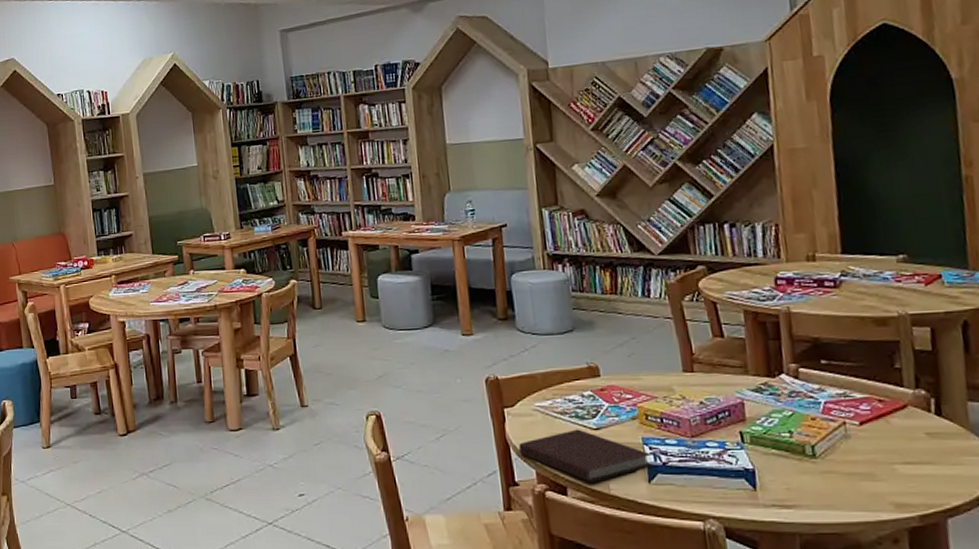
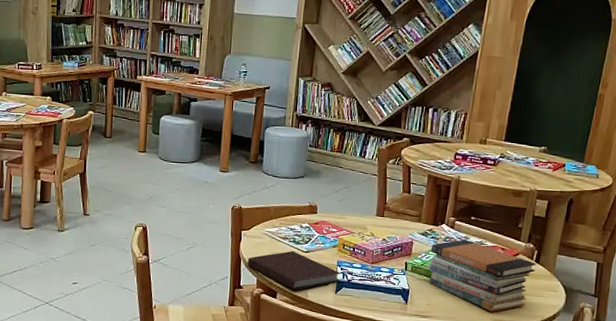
book stack: none [772,392,939,493] -> present [428,239,536,312]

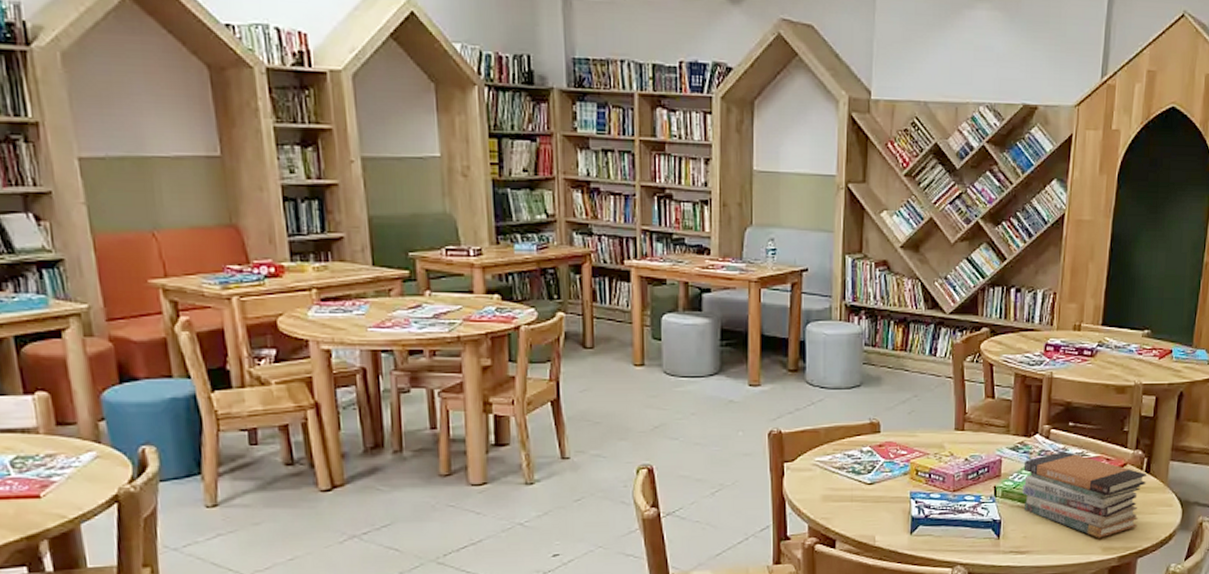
notebook: present [247,251,342,290] -> none [795,484,917,535]

